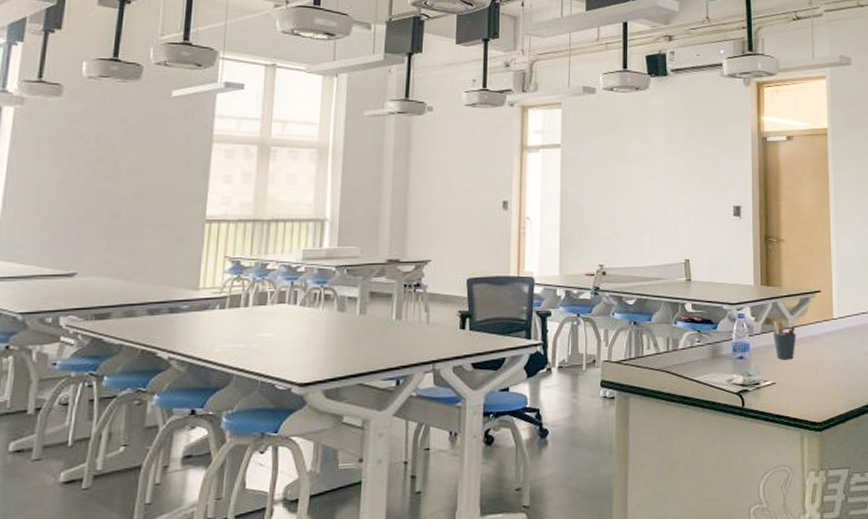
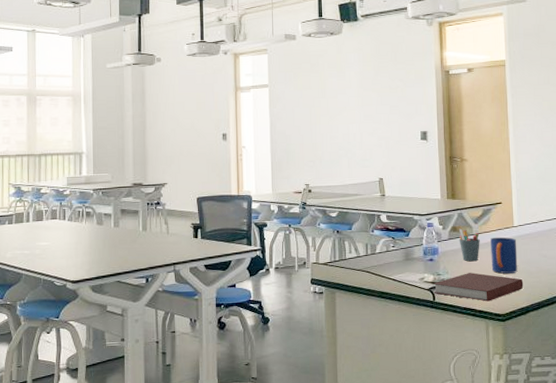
notebook: none [743,373,843,408] -> present [433,273,524,302]
mug: none [808,331,837,374] -> present [490,237,518,274]

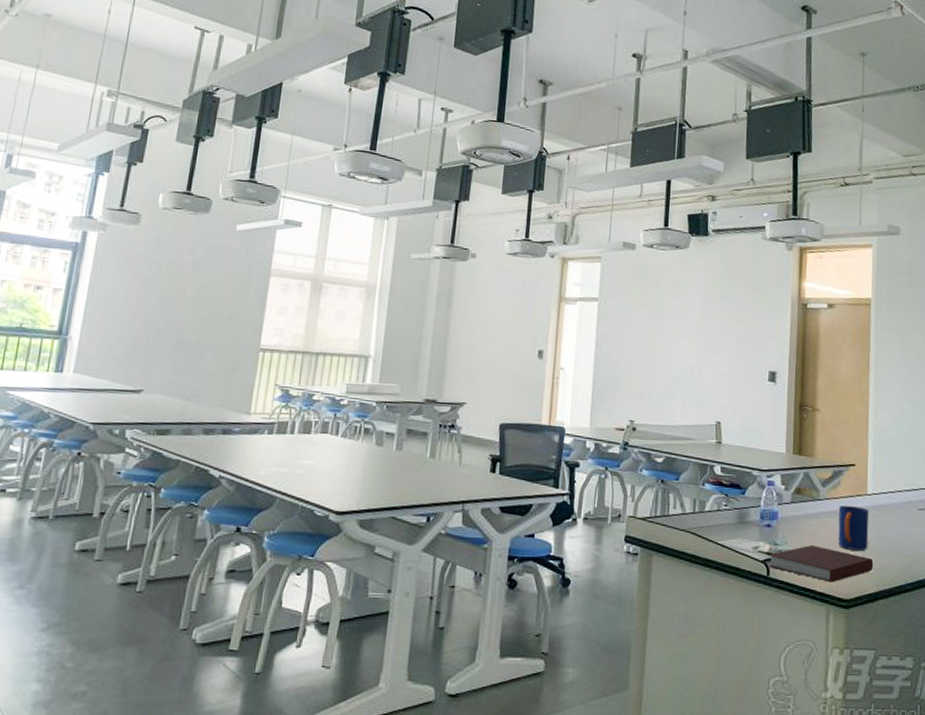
pen holder: present [458,228,480,262] -> none [802,491,827,533]

